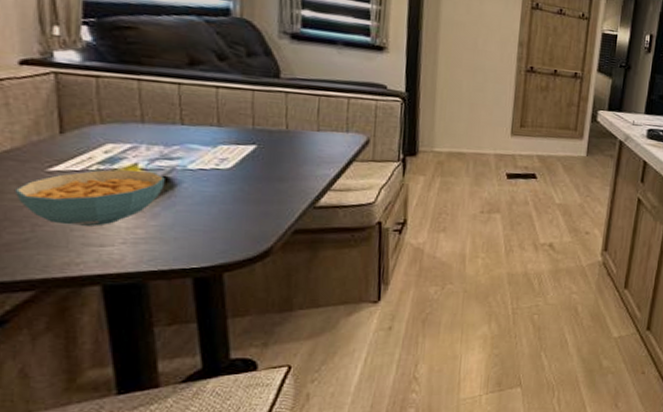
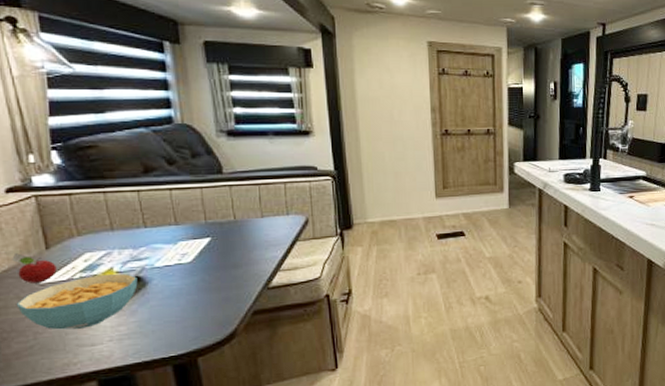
fruit: none [15,133,70,170] -> present [10,253,57,283]

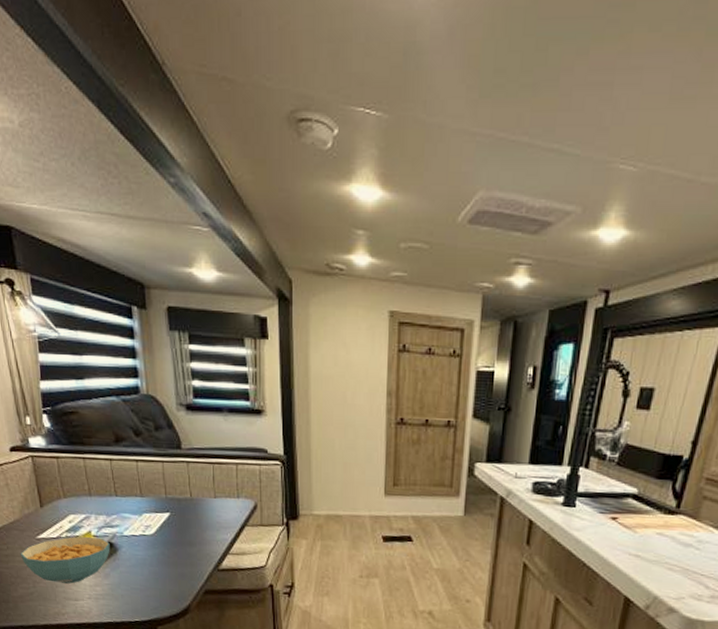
fruit: present [10,253,57,283] -> none [15,508,49,537]

